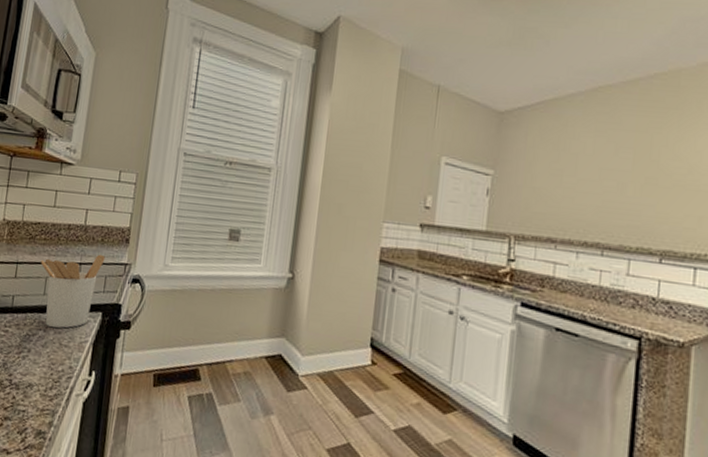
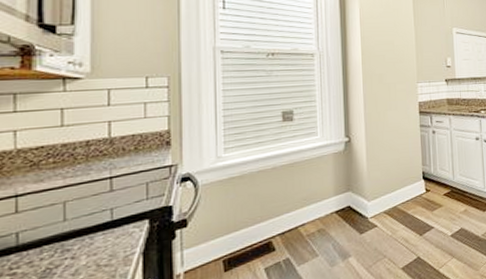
utensil holder: present [41,254,105,328] -> none [53,162,143,252]

